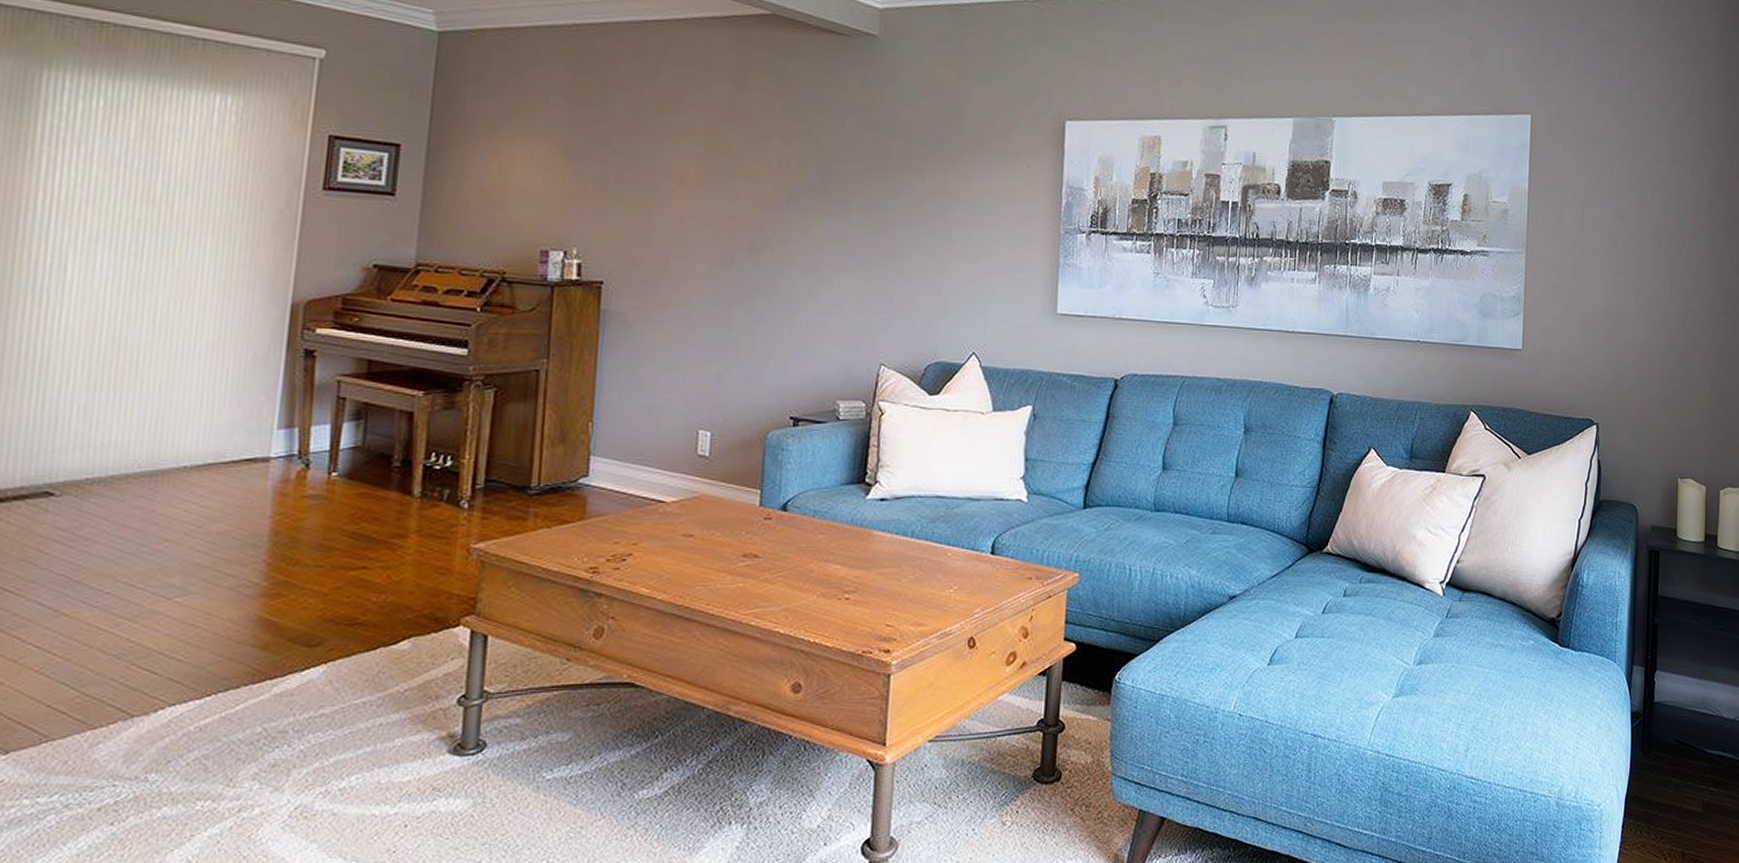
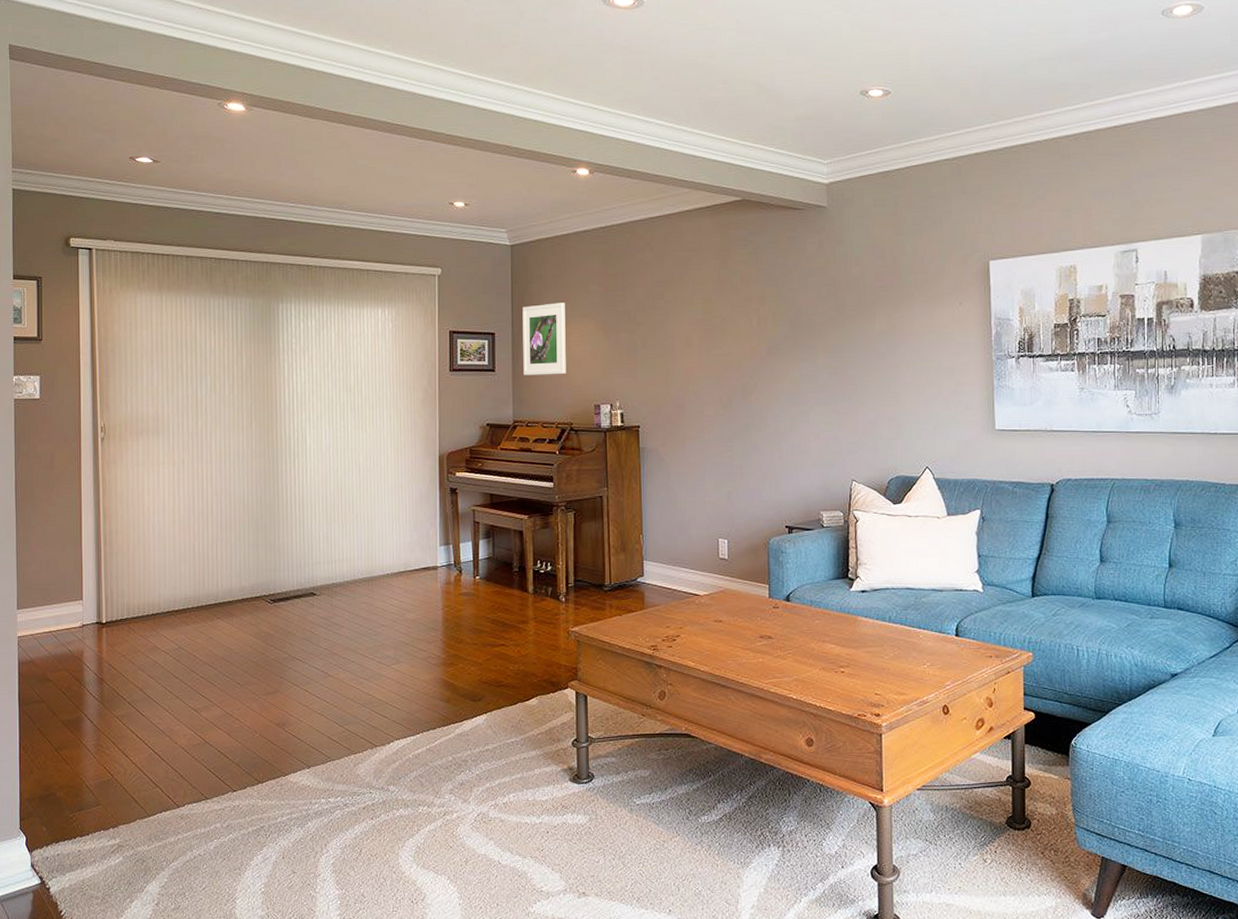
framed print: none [438,113,512,207] -> present [522,302,566,376]

